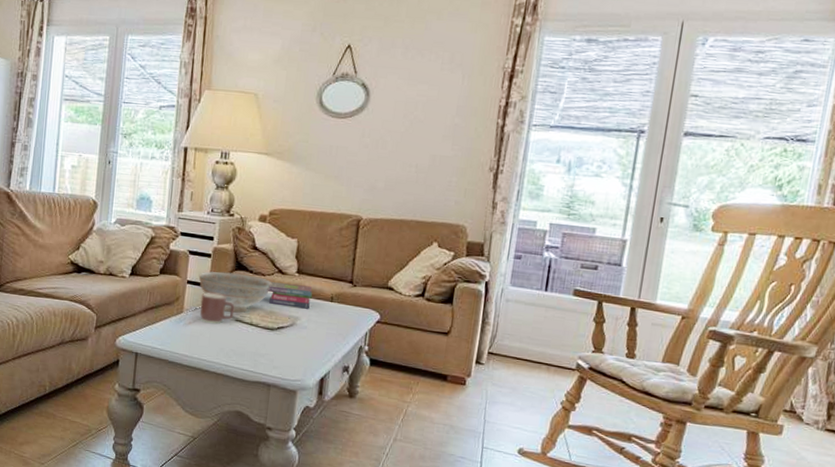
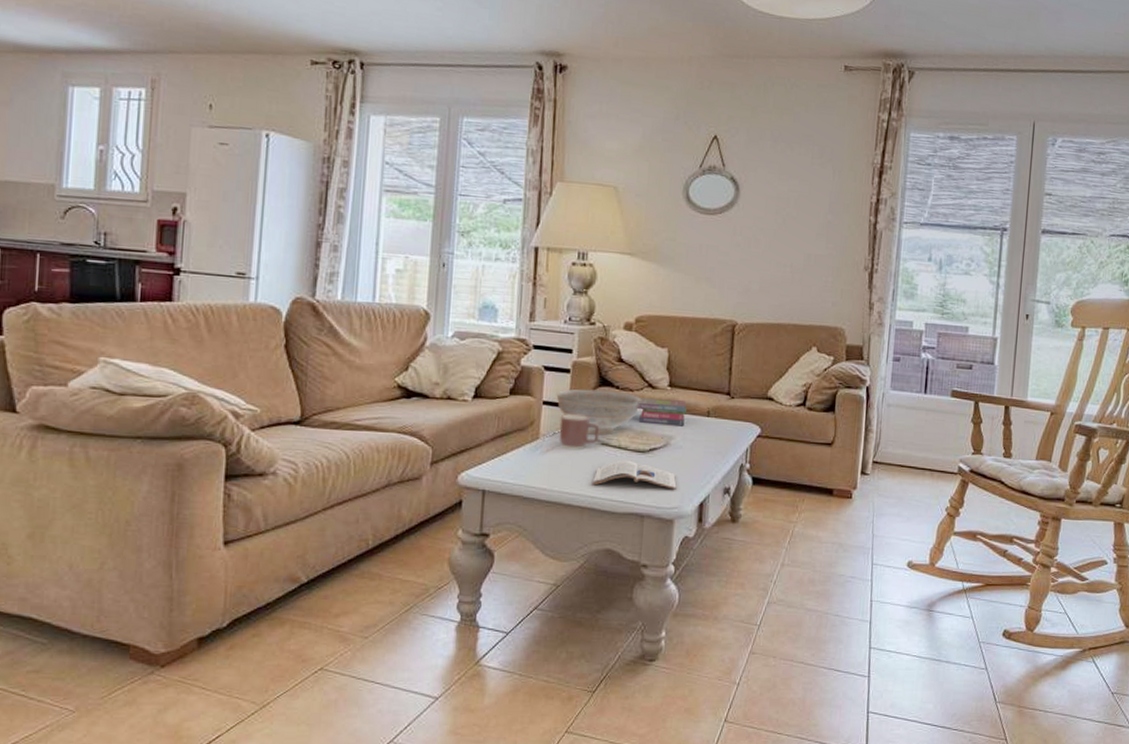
magazine: none [227,335,301,365] -> present [593,460,677,490]

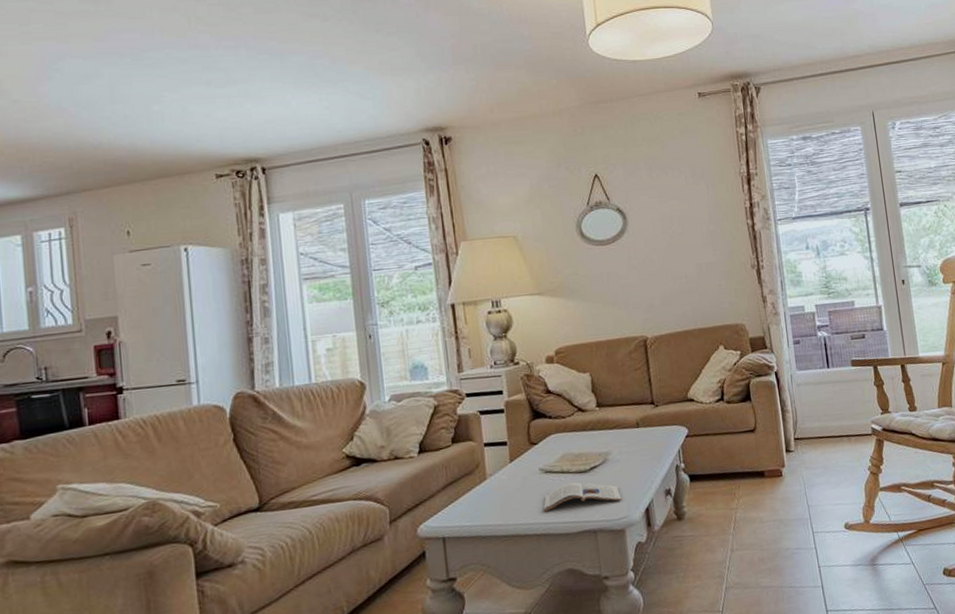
decorative bowl: present [556,389,642,436] -> none [495,420,575,466]
mug: present [559,414,600,450] -> none [502,448,542,484]
books: present [637,398,688,427] -> none [572,417,619,447]

